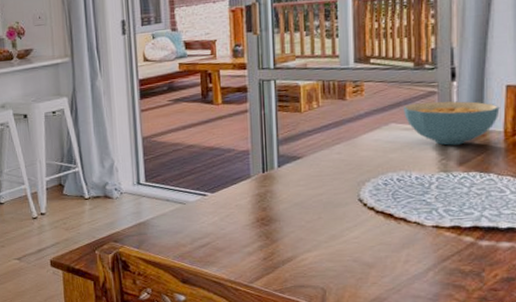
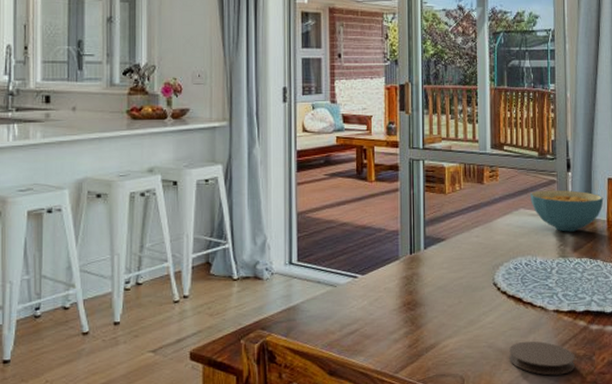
coaster: none [378,256,458,290] -> present [509,341,575,376]

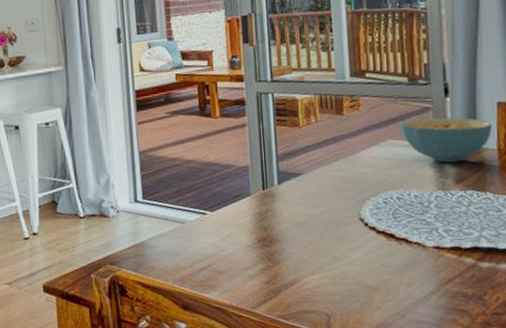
coaster: present [509,341,575,376] -> none [381,278,462,315]

